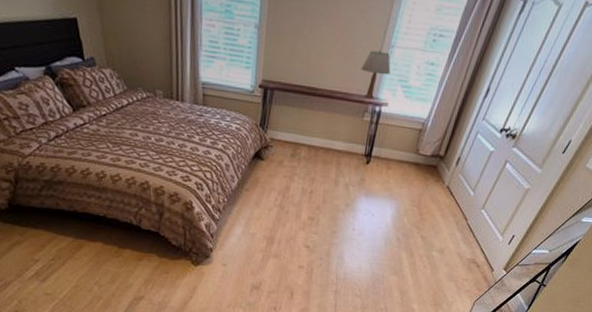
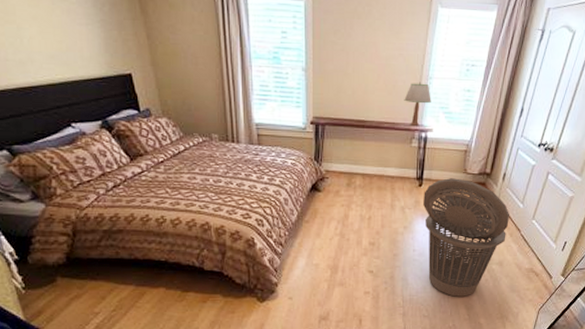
laundry basket: none [365,157,459,281] -> present [423,178,510,297]

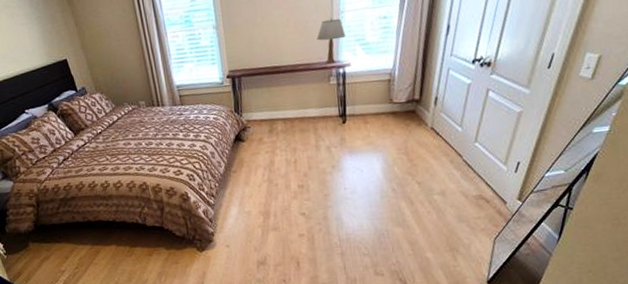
laundry basket: present [423,178,510,297] -> none [348,109,448,233]

